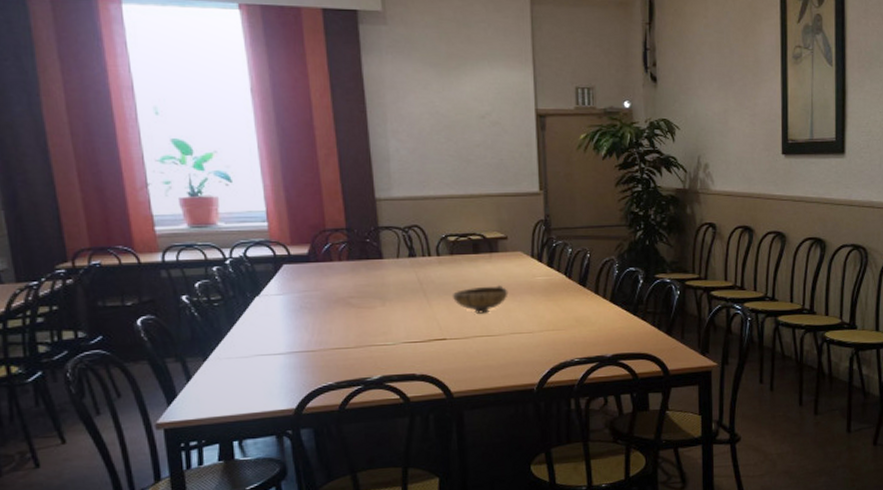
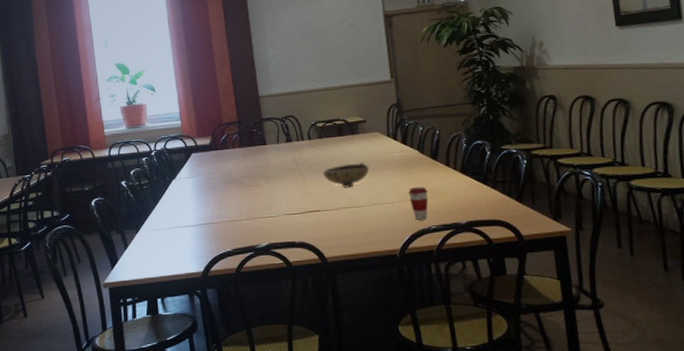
coffee cup: none [551,315,573,352] -> present [408,187,429,220]

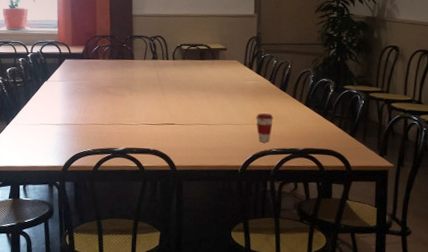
bowl: present [322,162,370,188] -> none [181,85,224,107]

